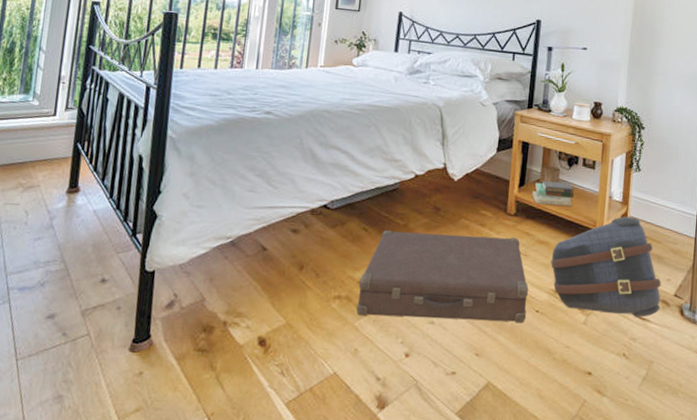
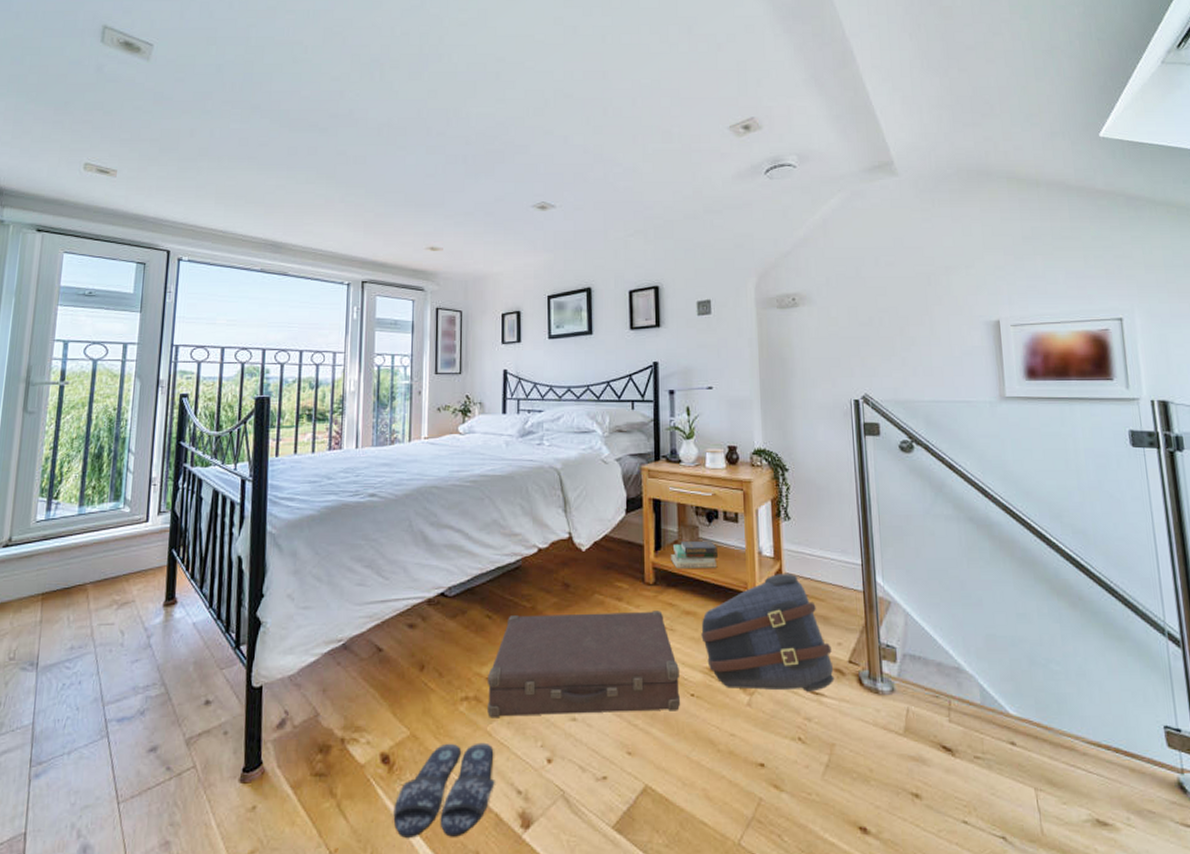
slippers: none [265,333,358,411] -> present [393,742,495,838]

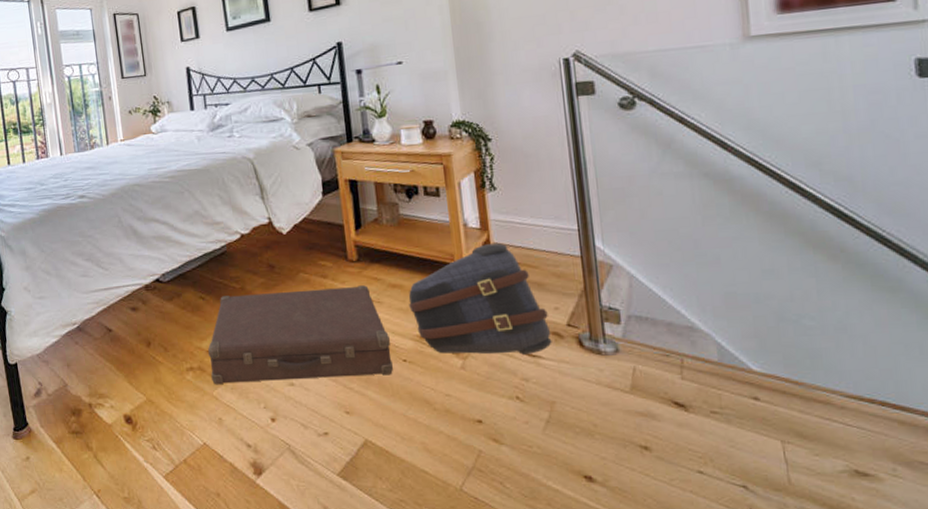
slippers: present [393,742,495,838] -> none [141,405,226,482]
books: present [671,540,718,568] -> none [372,216,421,245]

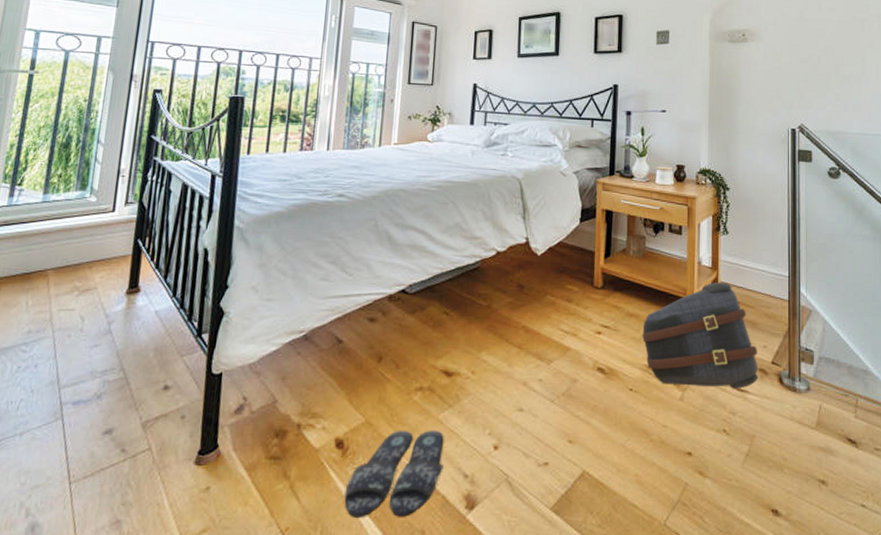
slippers: none [141,405,226,482] -> present [344,430,444,518]
suitcase: present [208,285,393,385] -> none [440,312,620,408]

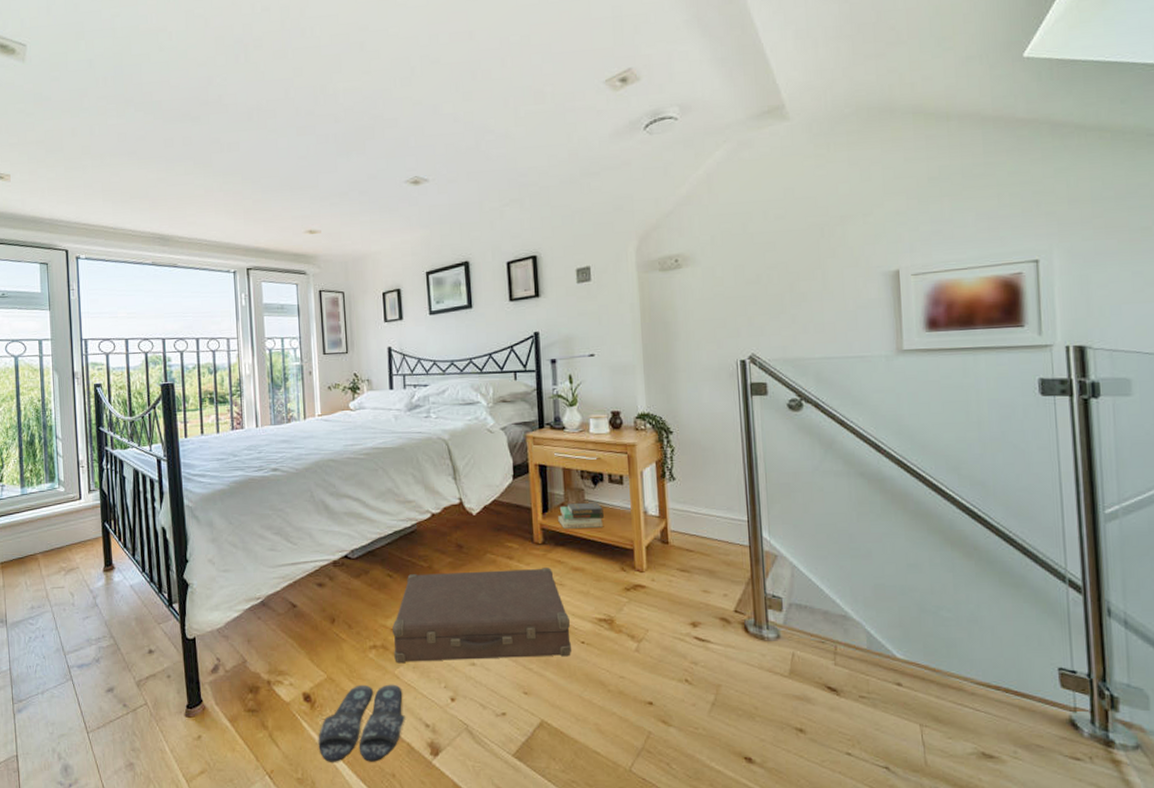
suitcase: none [440,312,620,408] -> present [392,567,571,664]
books: none [619,249,662,275] -> present [558,502,604,529]
backpack: present [642,282,758,389] -> none [589,531,720,639]

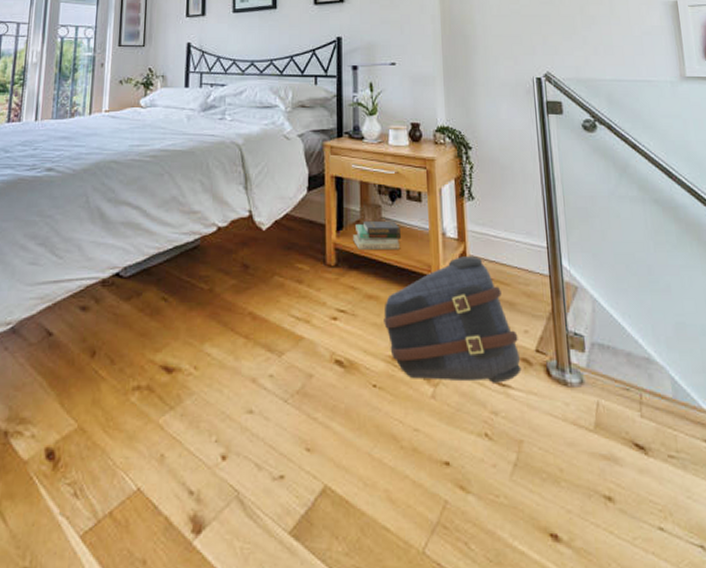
slippers: present [318,684,405,762] -> none [56,437,166,544]
suitcase: present [392,567,571,664] -> none [160,294,361,410]
backpack: none [589,531,720,639] -> present [384,256,522,383]

